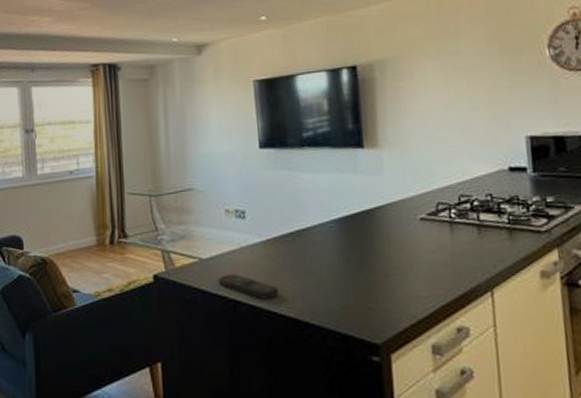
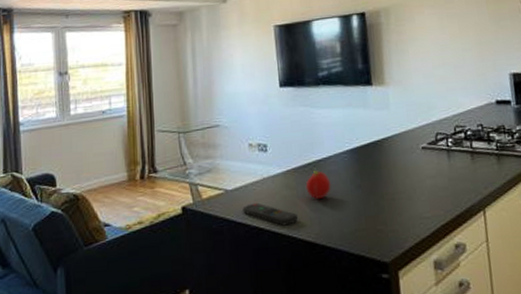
fruit: none [287,241,316,272] -> present [305,170,332,199]

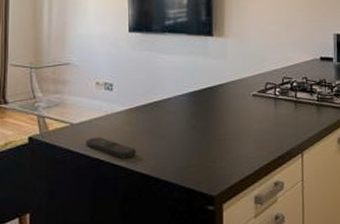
fruit: present [305,170,332,199] -> none [145,110,169,136]

